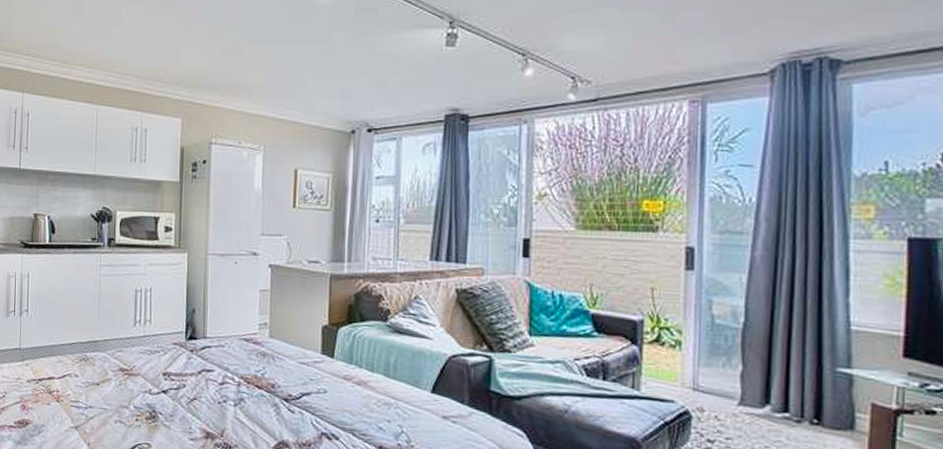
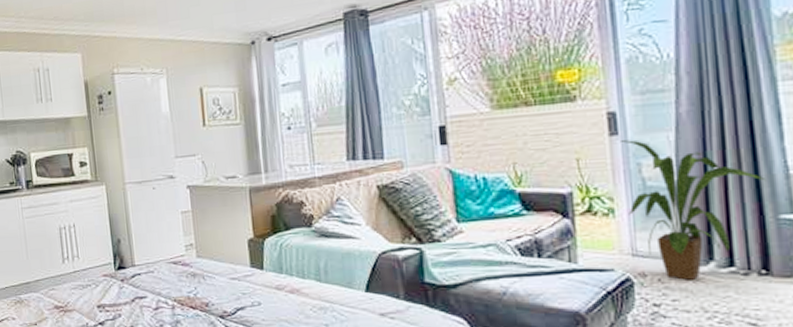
house plant: none [694,276,828,421] -> present [621,140,767,280]

